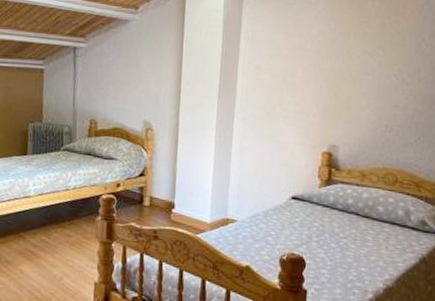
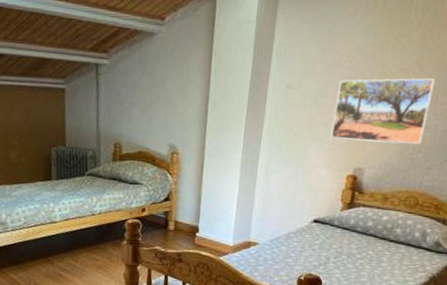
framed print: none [302,60,400,122] -> present [330,78,436,144]

